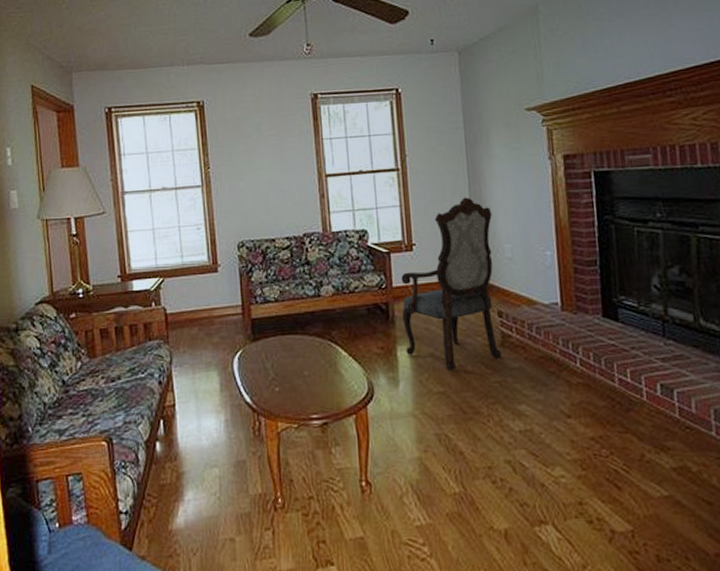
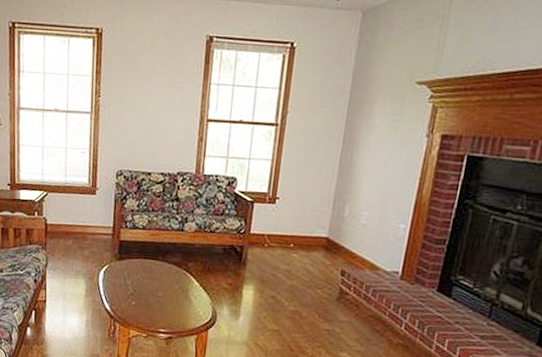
armchair: present [401,197,501,371] -> none [251,161,358,314]

